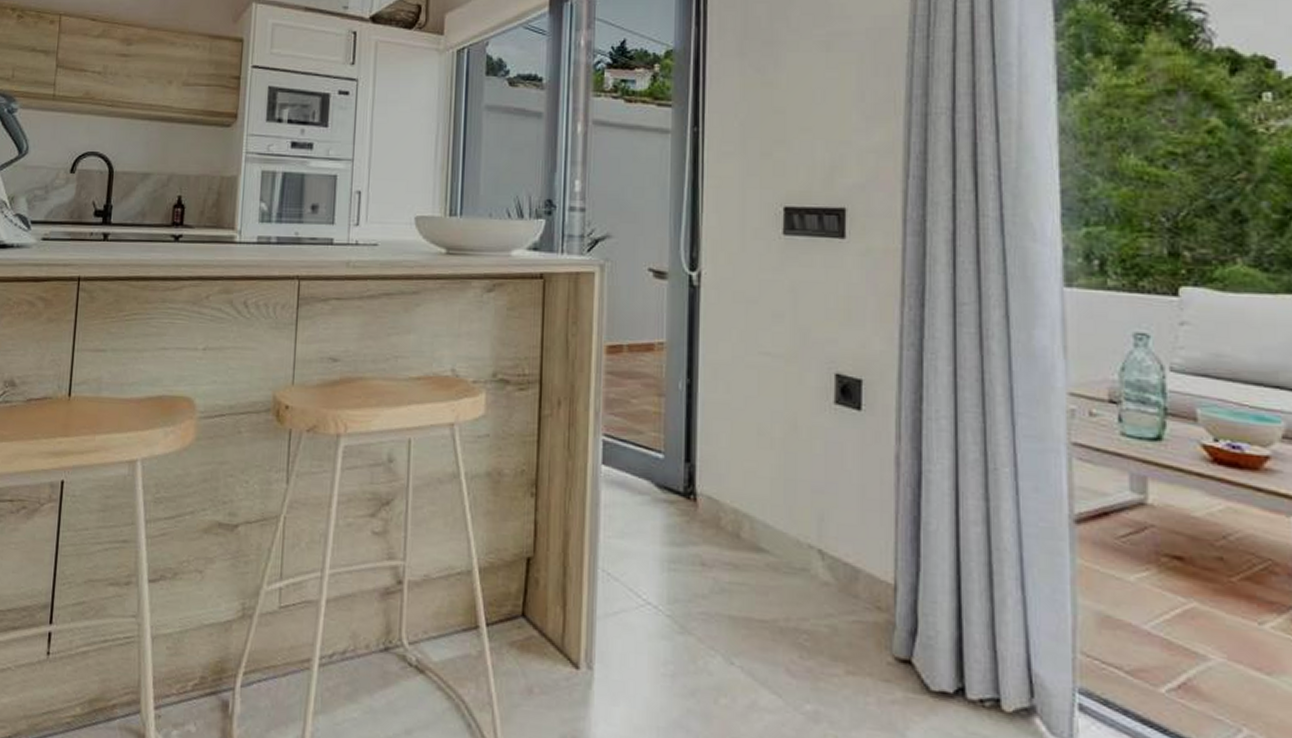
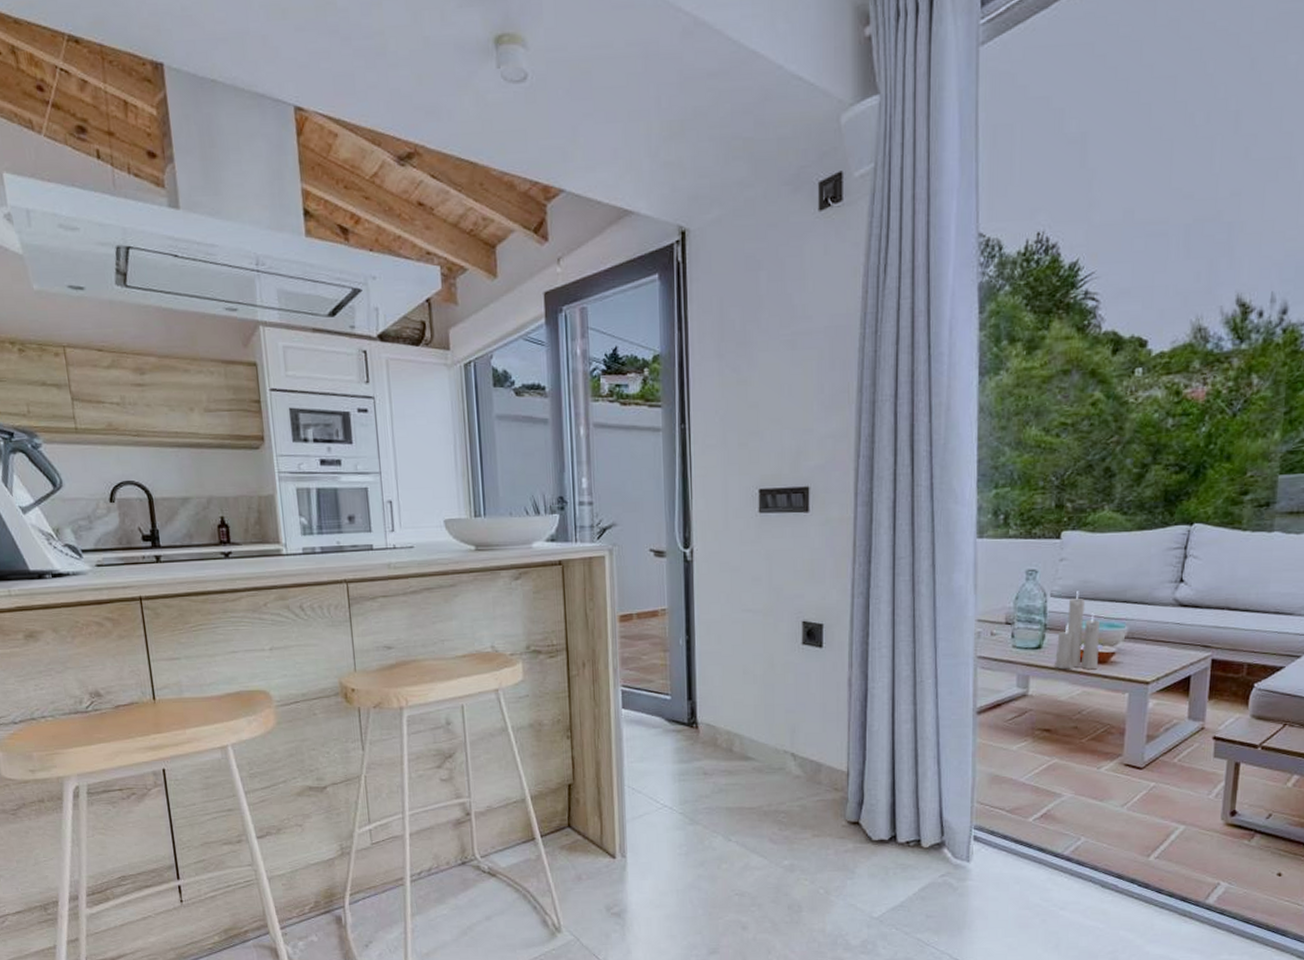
candle: none [1181,367,1248,478] -> present [1053,591,1100,670]

